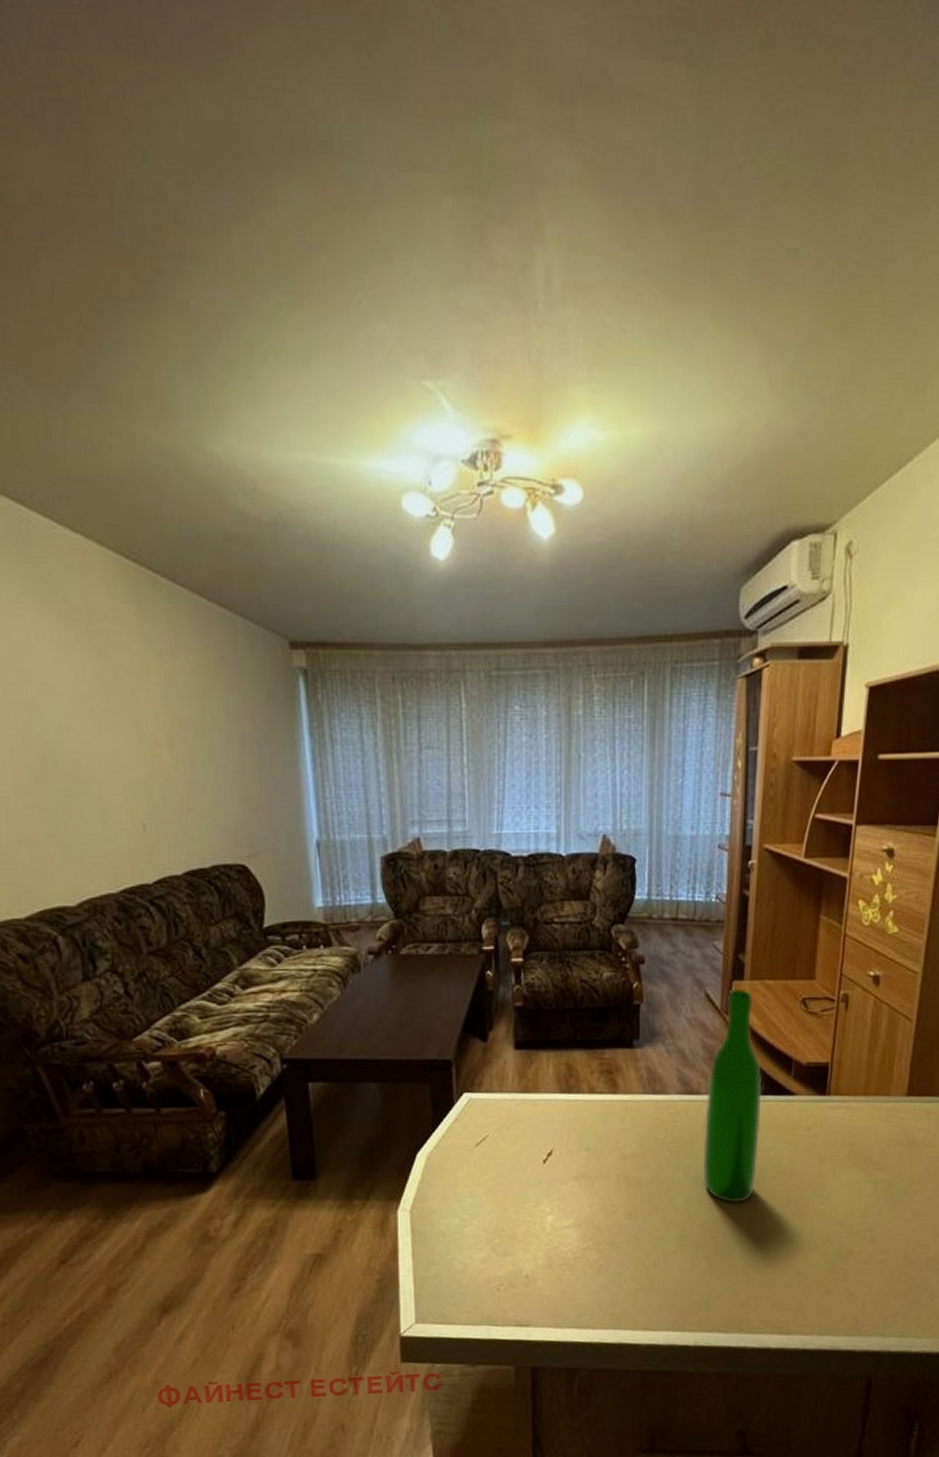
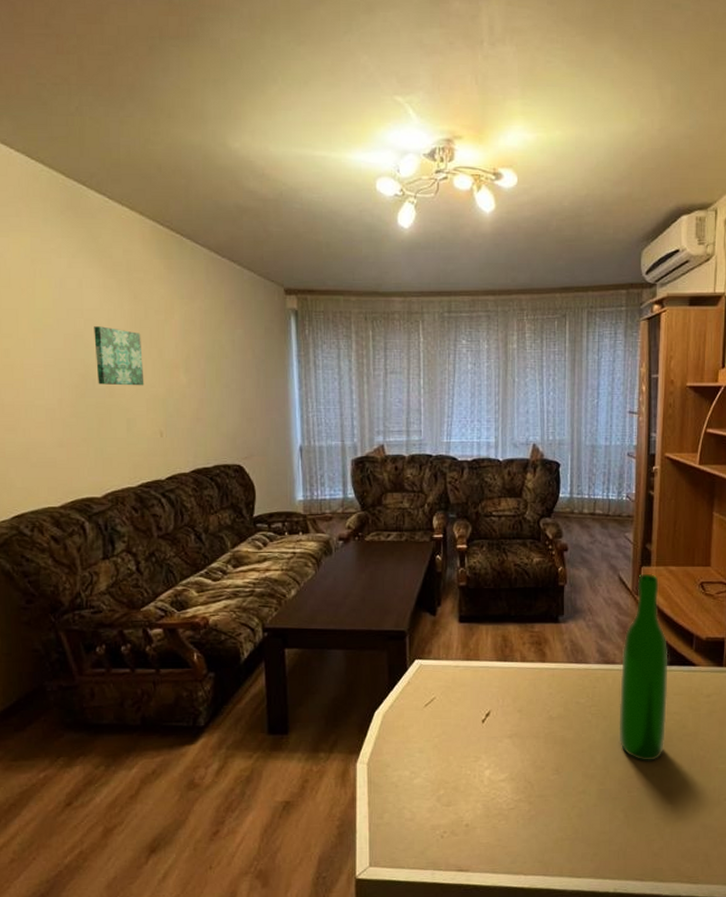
wall art: none [50,692,119,768] -> present [94,326,144,386]

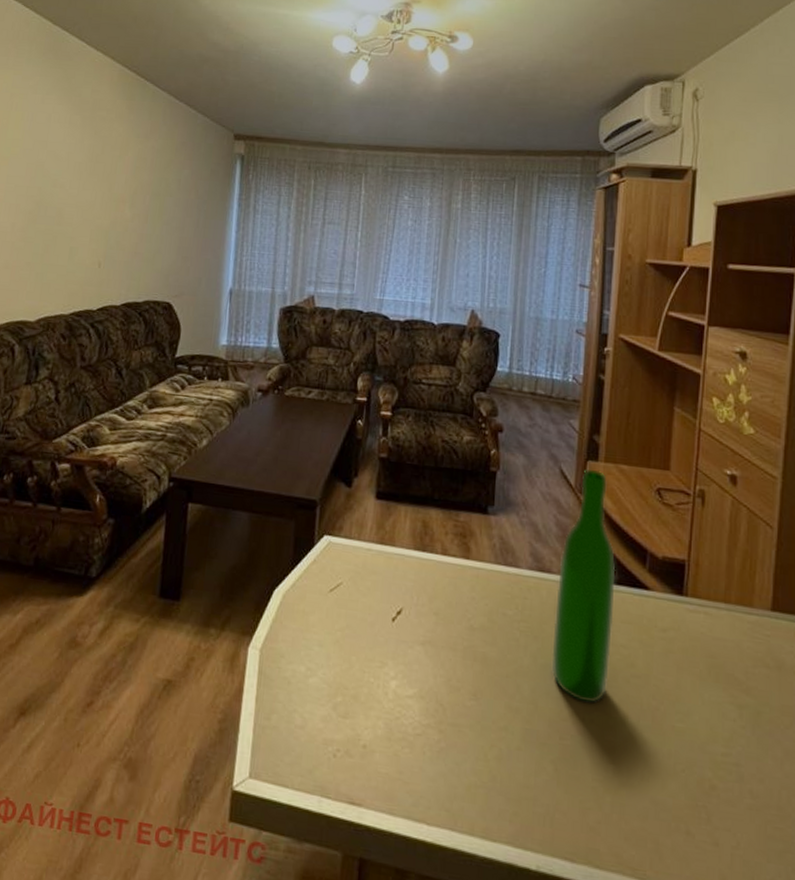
wall art: present [94,326,144,386] -> none [49,158,96,217]

